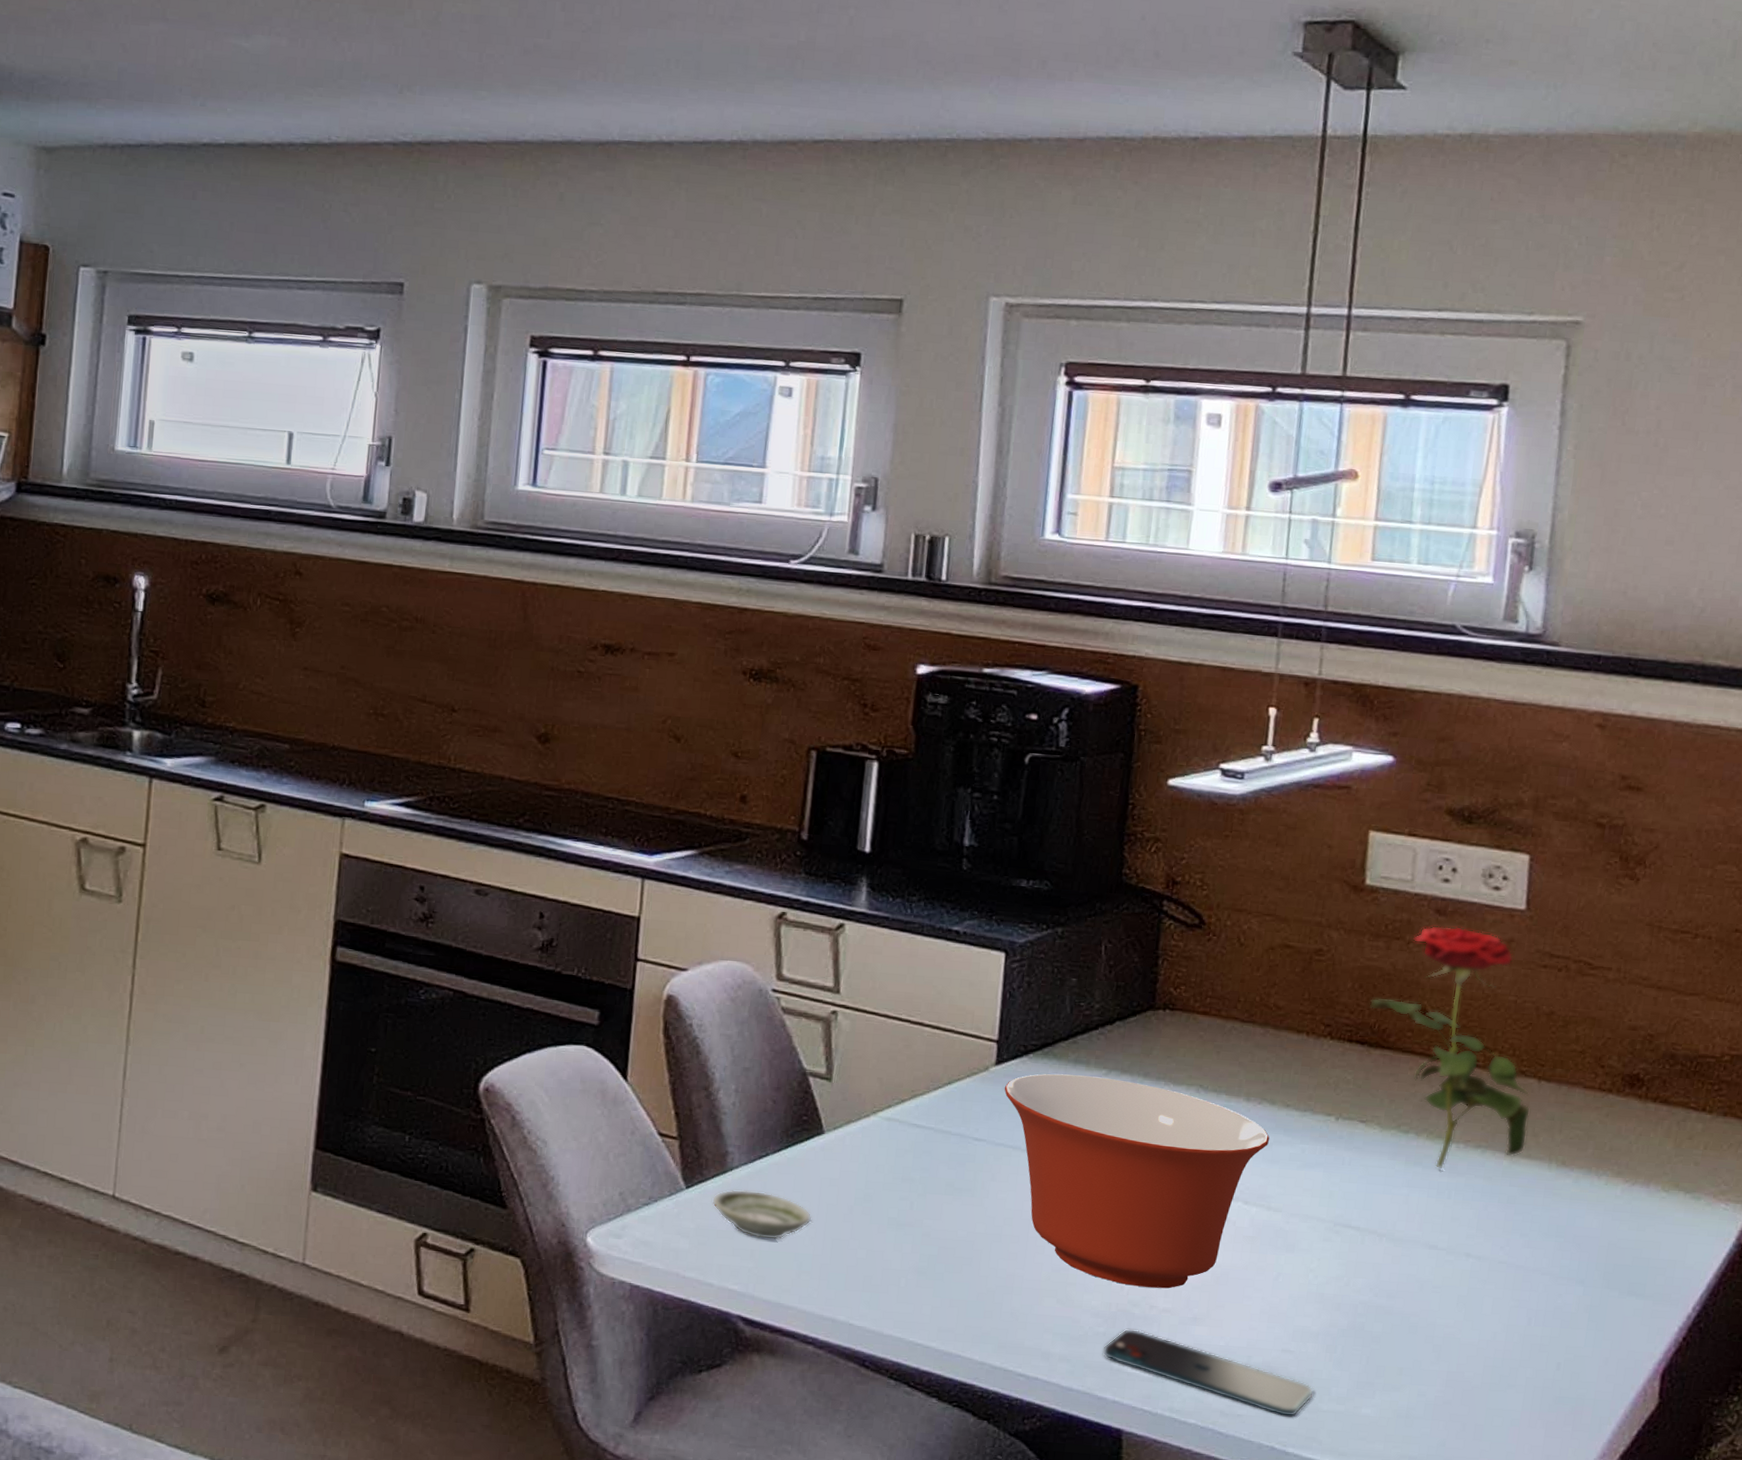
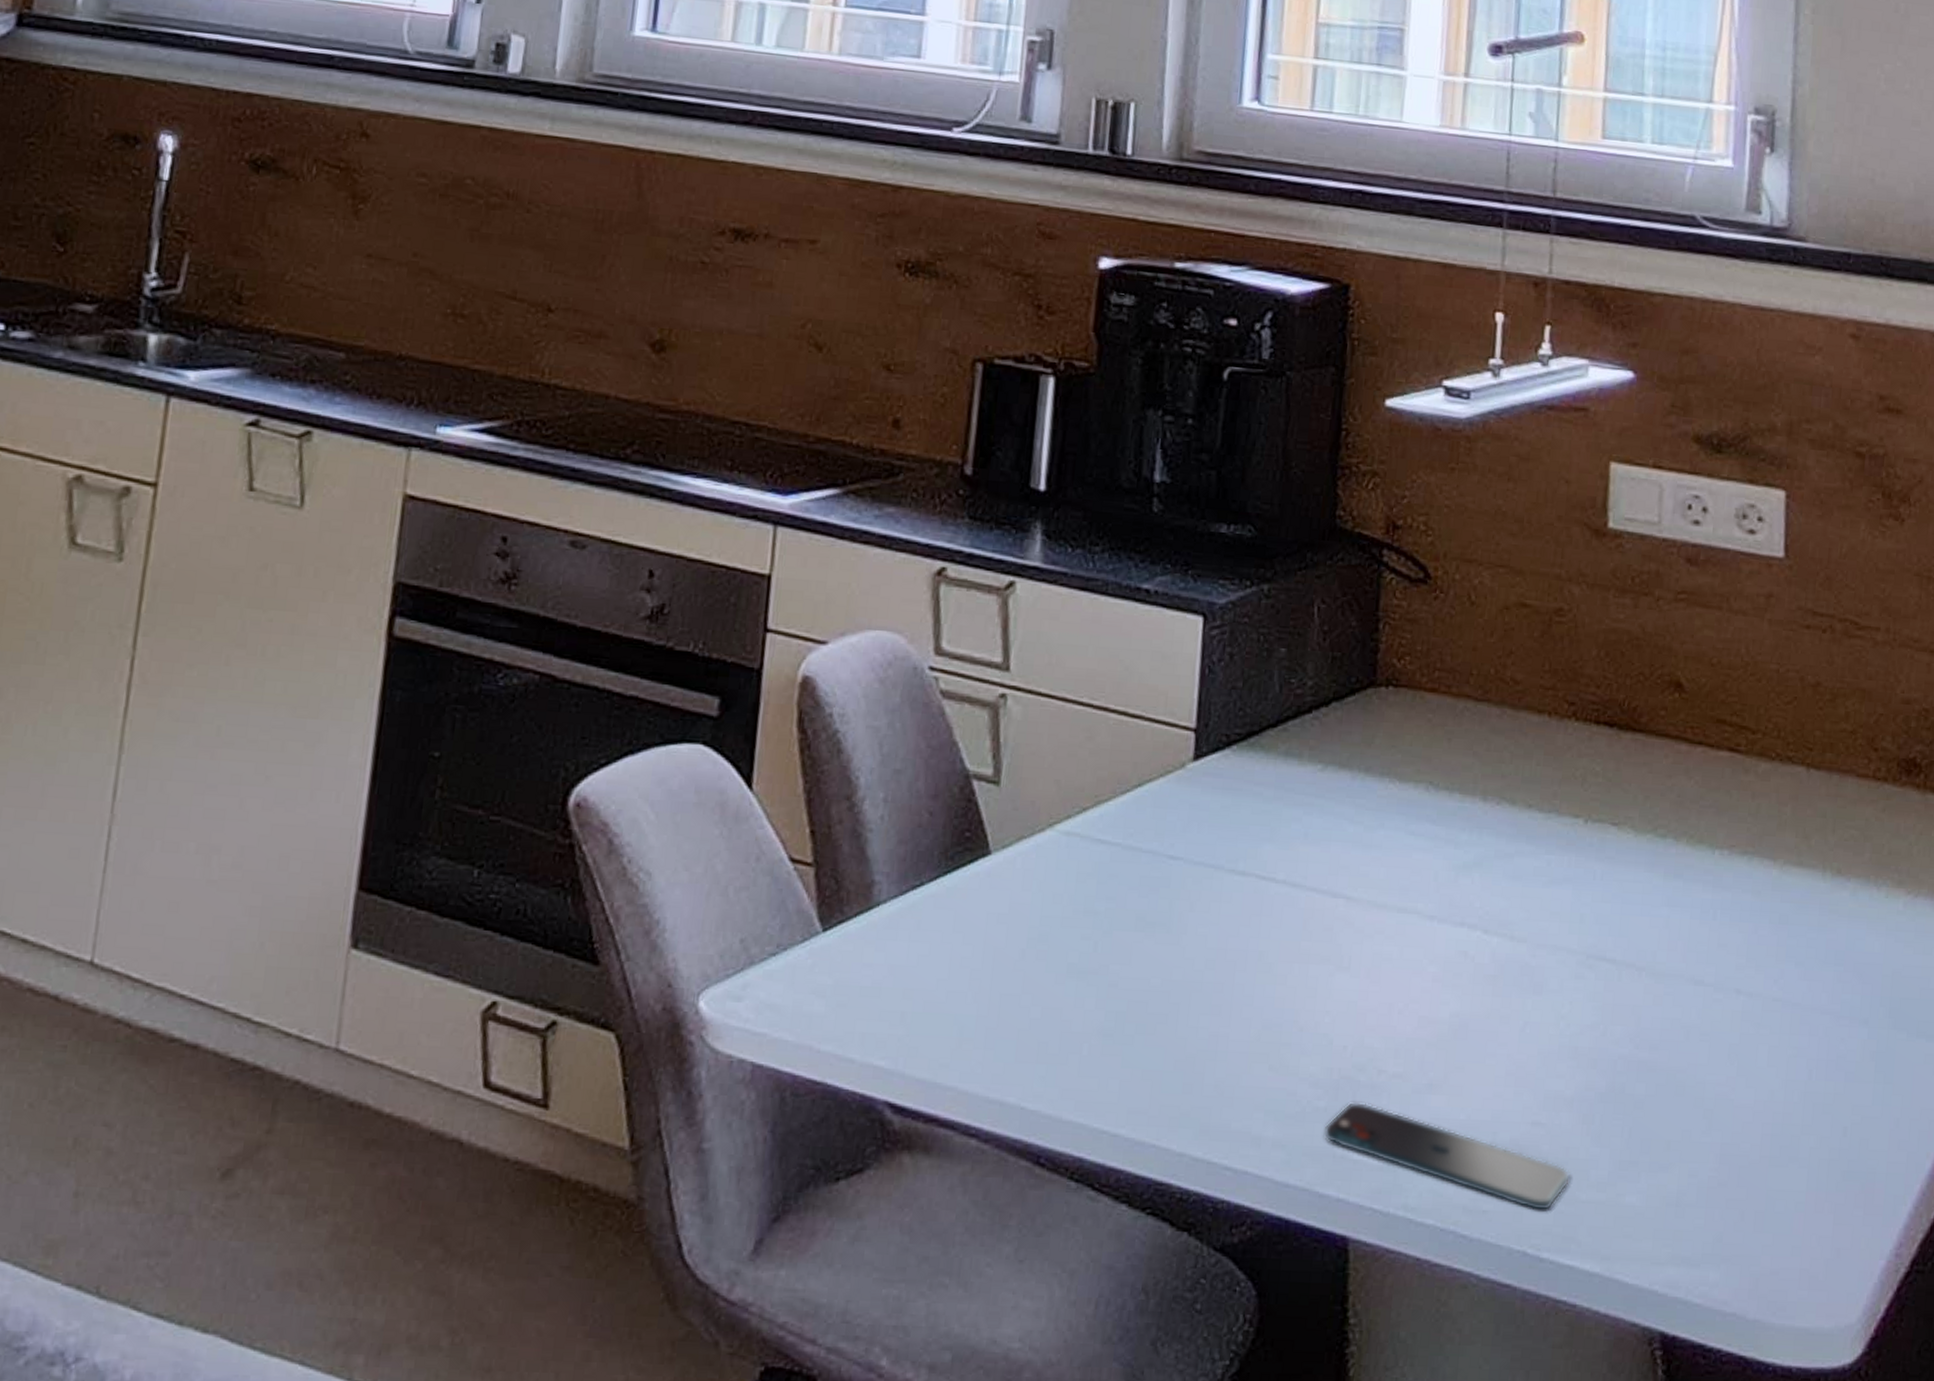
saucer: present [712,1189,812,1240] -> none [854,930,976,998]
mixing bowl: present [1004,1073,1270,1289] -> none [1203,770,1510,1047]
flower: present [1369,926,1531,1169] -> none [1617,578,1800,883]

